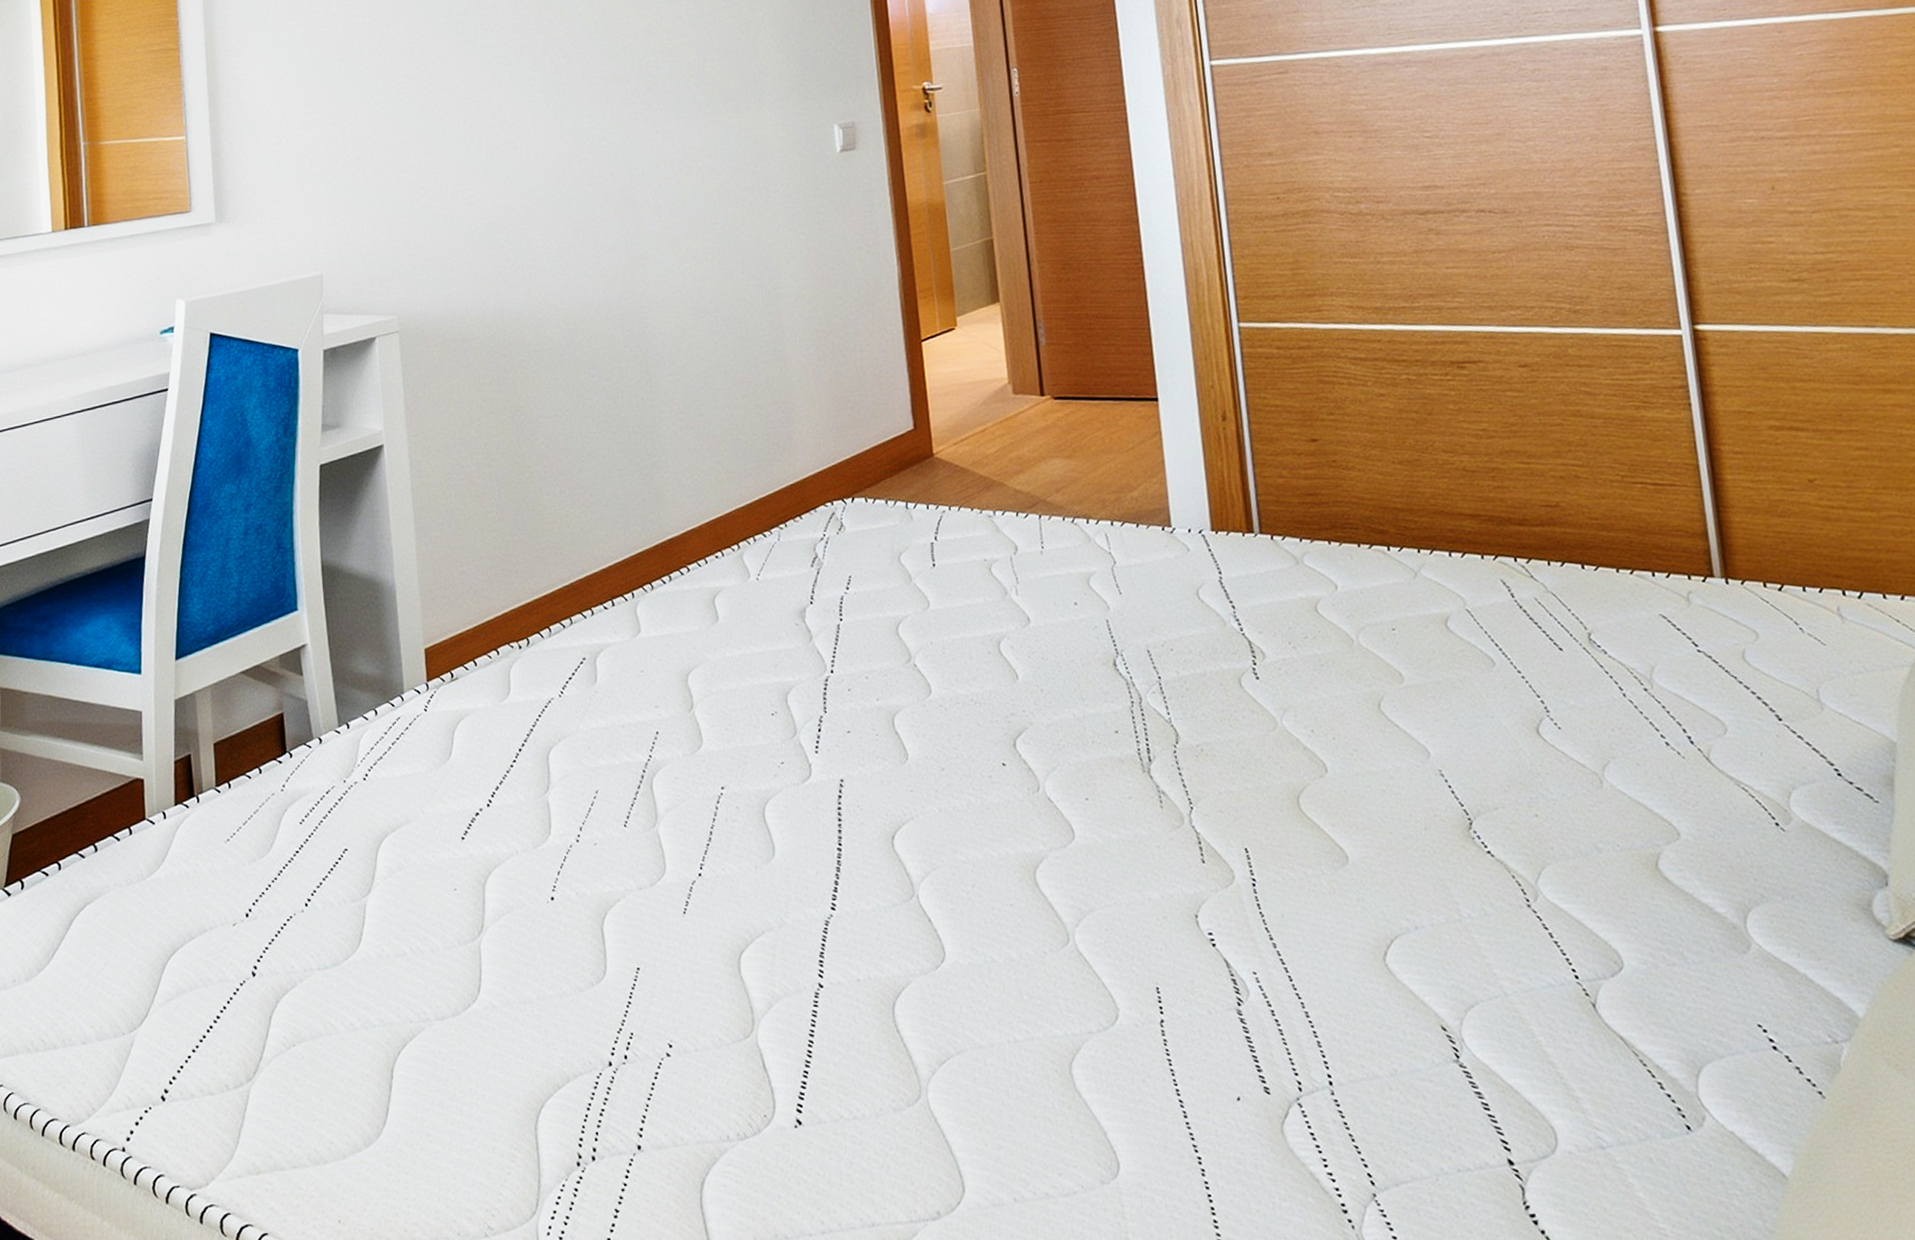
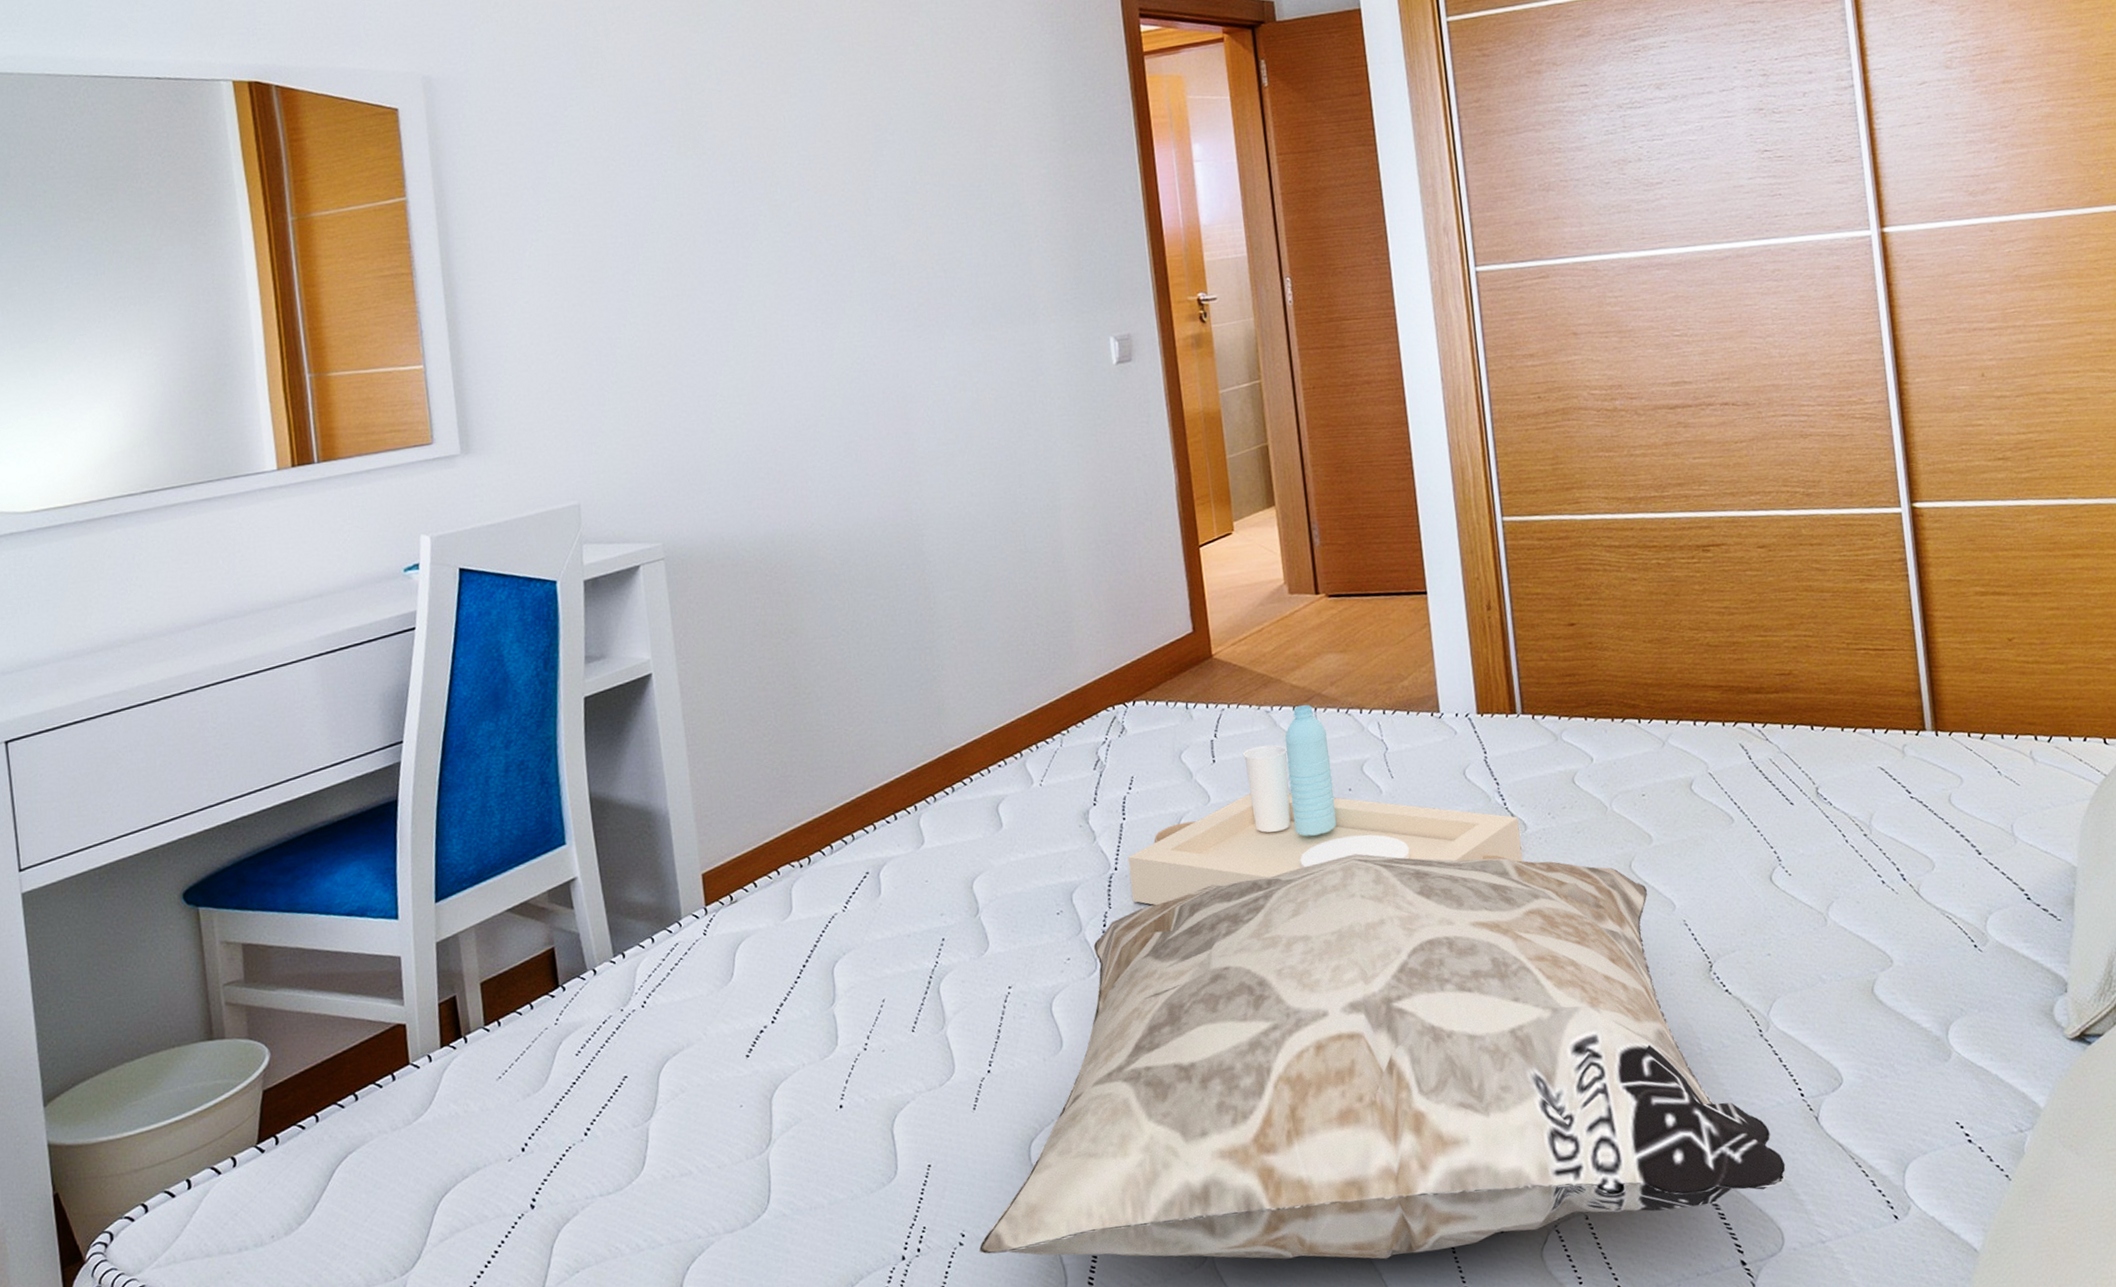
decorative pillow: none [686,672,1559,1117] -> present [978,853,1786,1259]
serving tray: none [844,511,1261,712] -> present [1127,705,1523,905]

